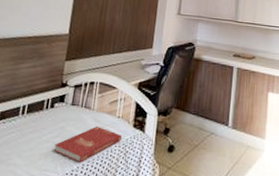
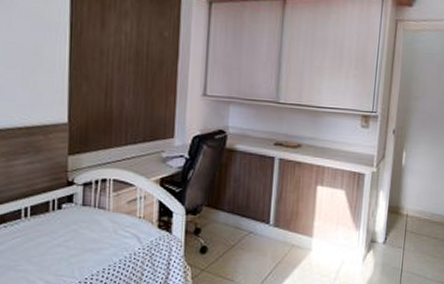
book: present [54,126,122,163] -> none [68,228,145,267]

